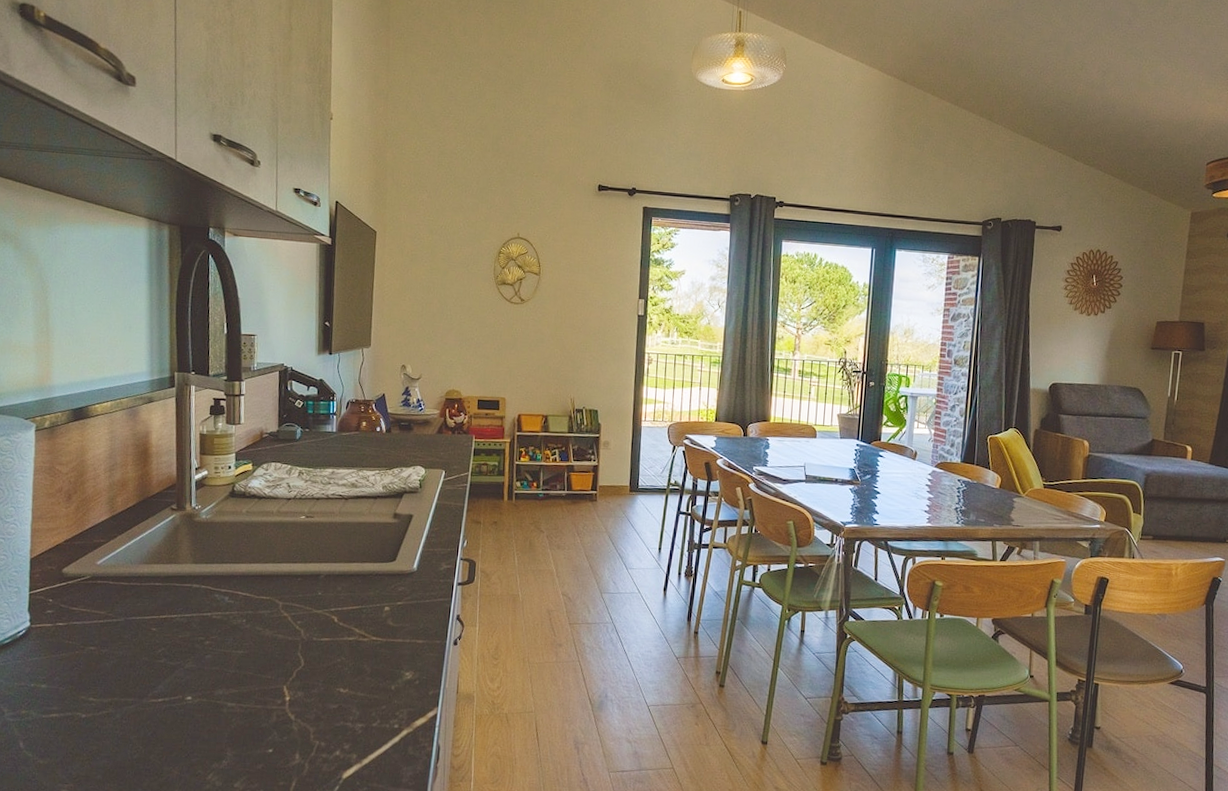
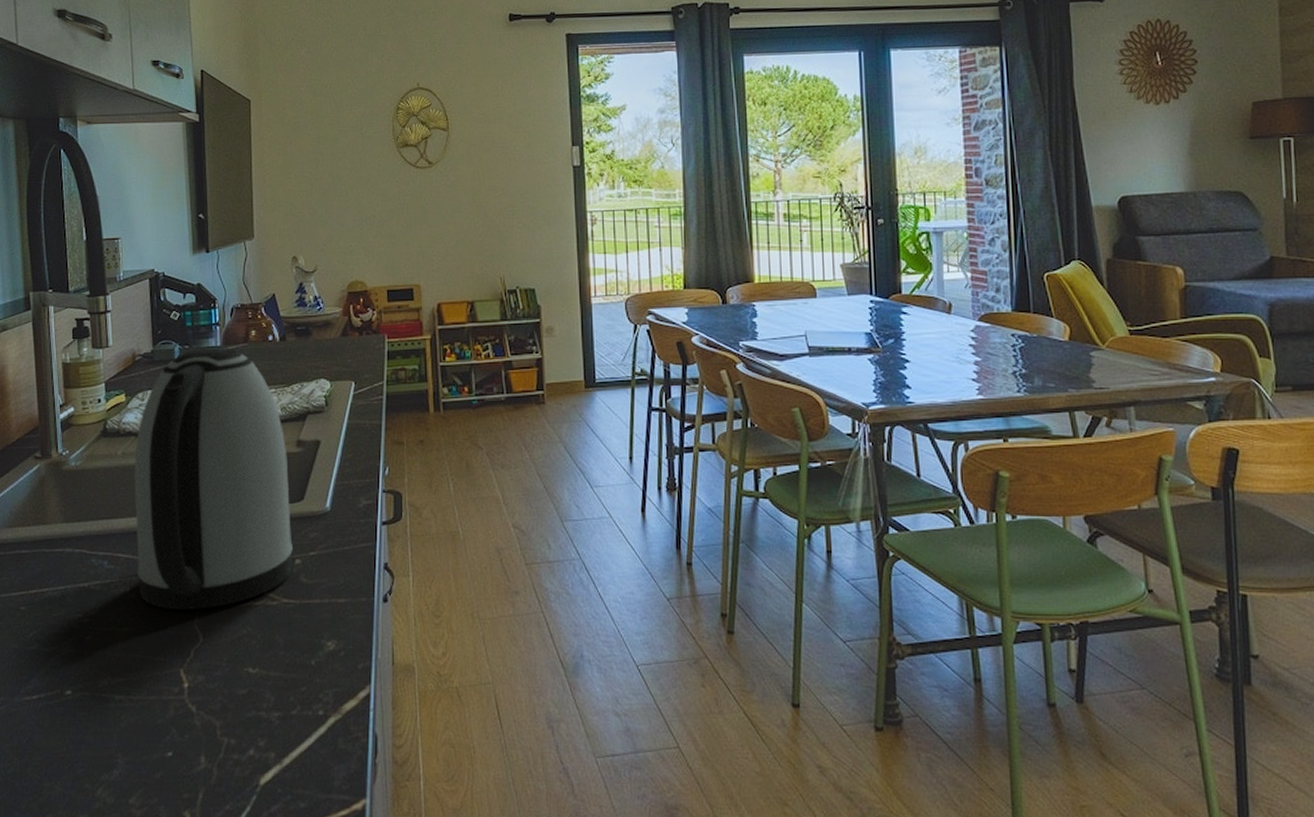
kettle: none [252,433,385,641] -> present [134,349,293,610]

